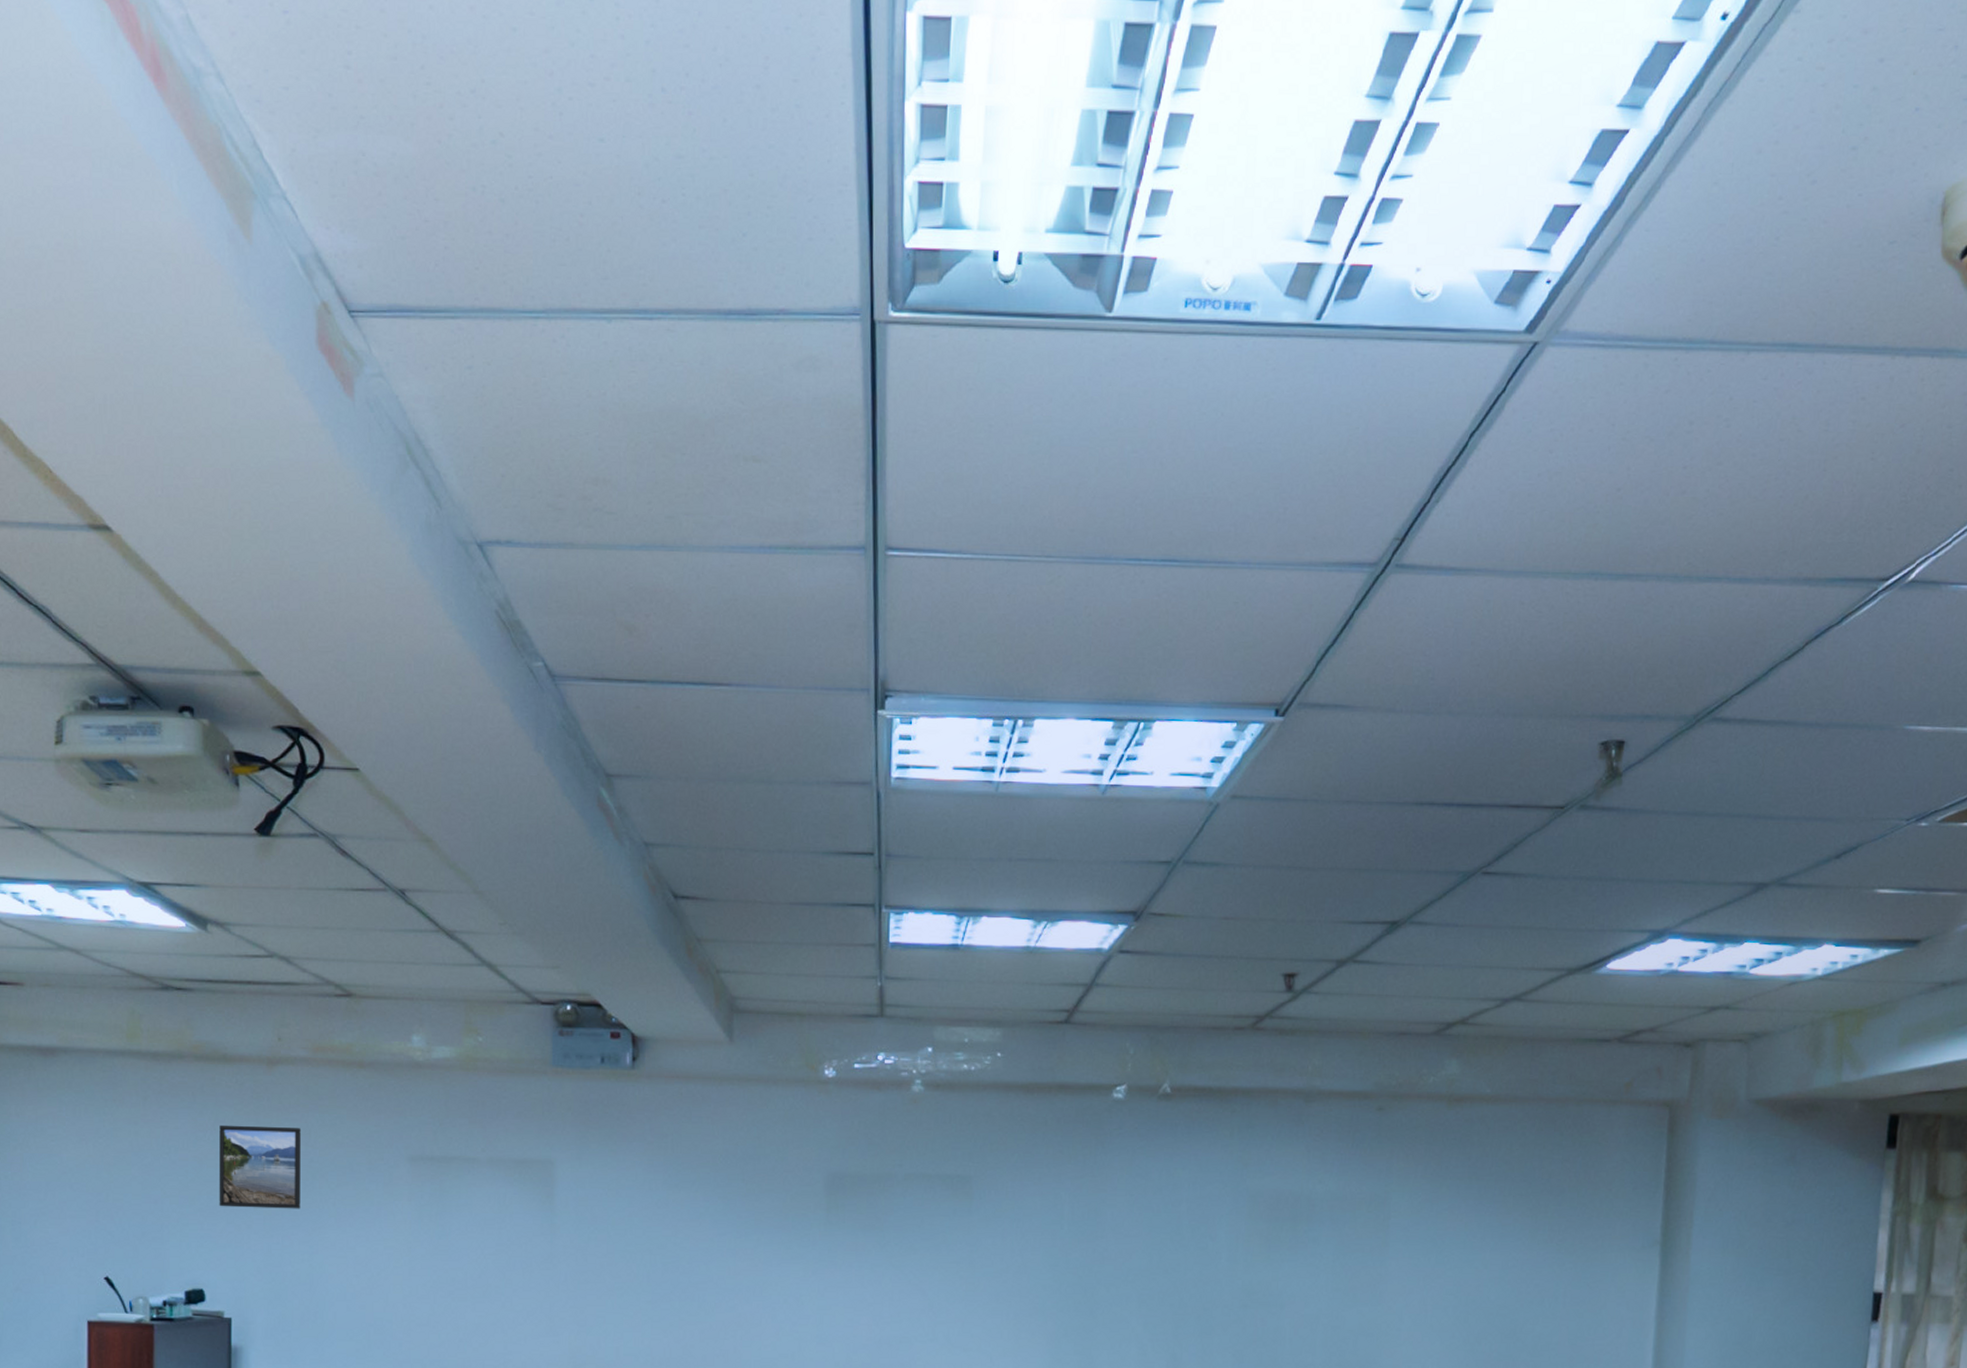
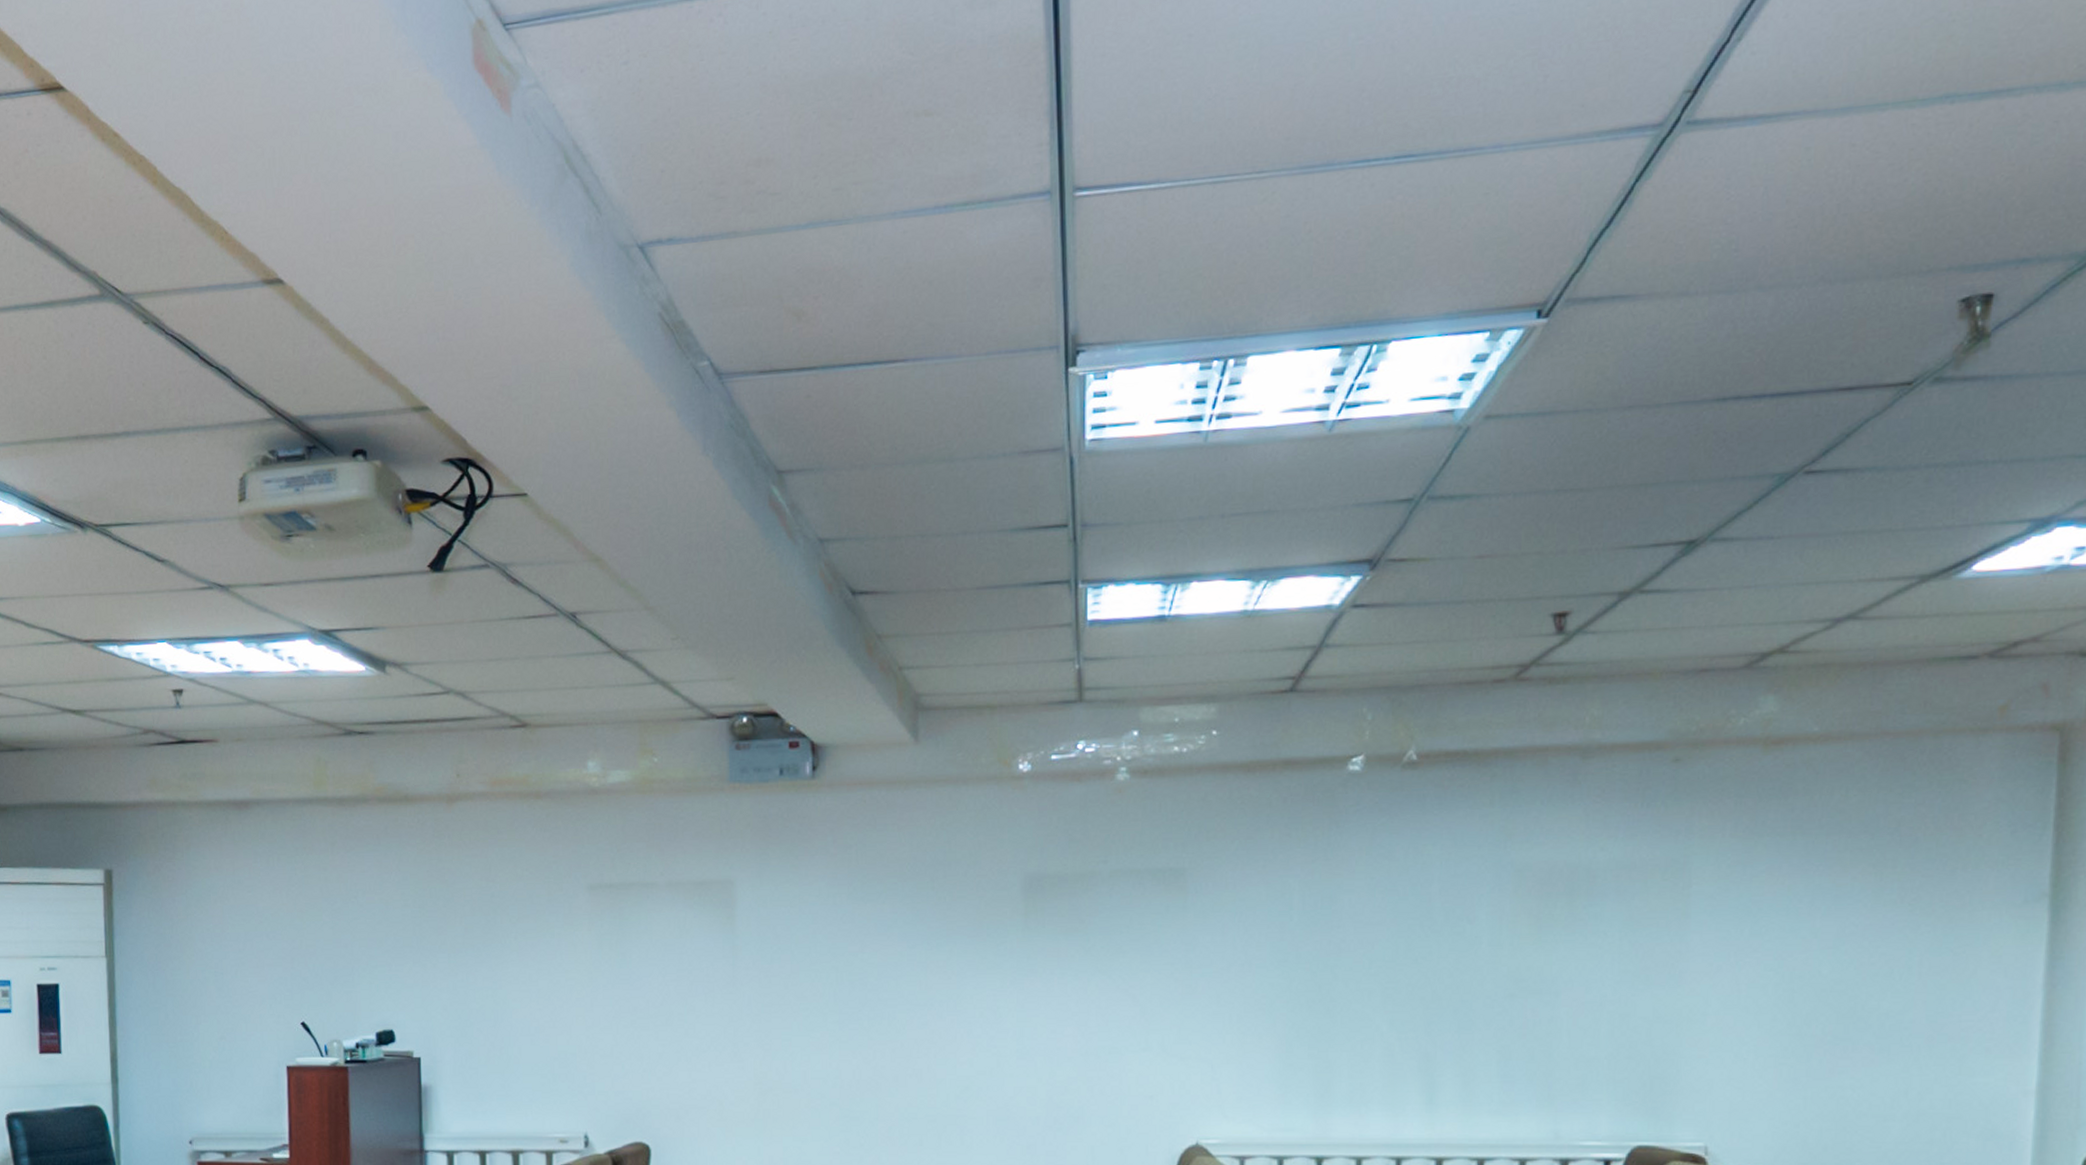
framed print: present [218,1125,302,1209] -> none [403,863,483,947]

